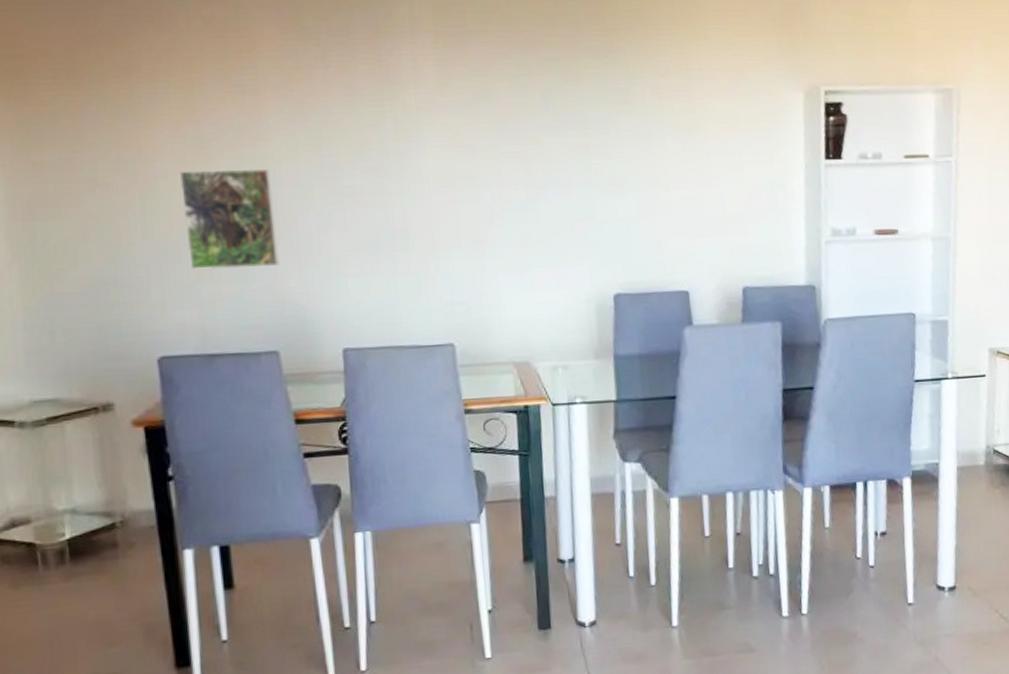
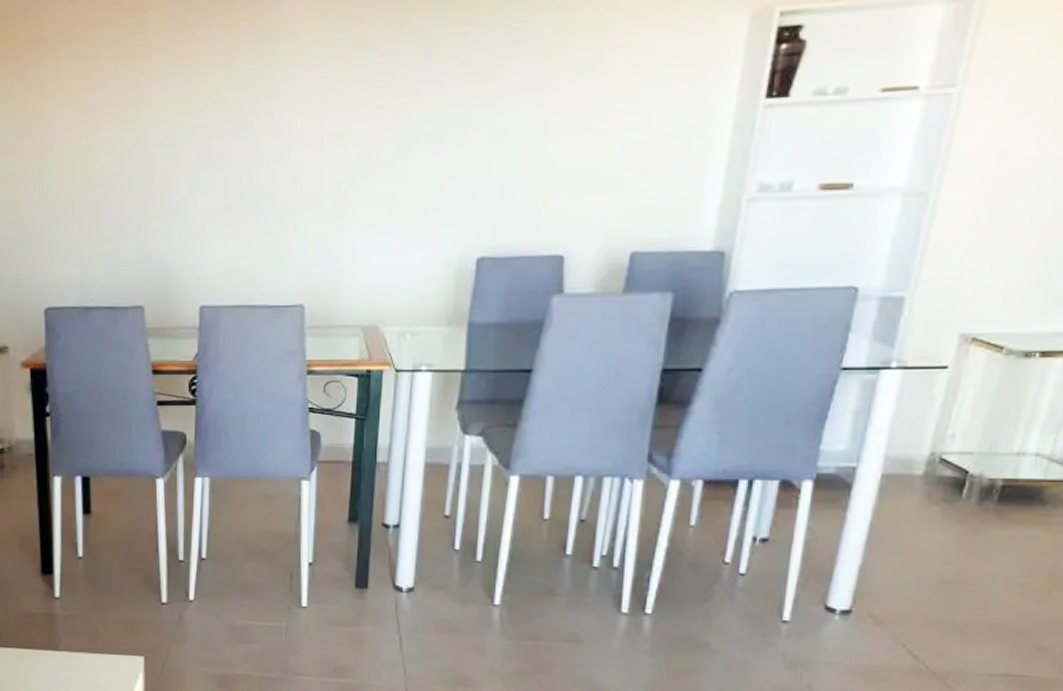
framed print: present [180,169,281,270] -> none [73,133,152,229]

